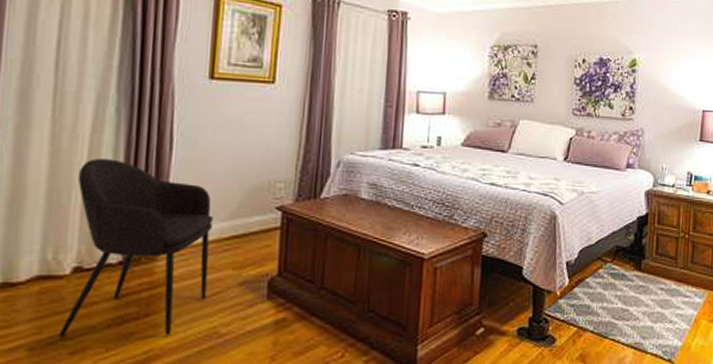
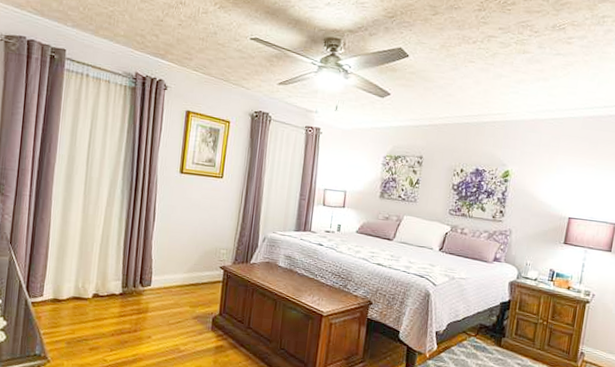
armchair: present [58,158,214,337] -> none [84,223,179,346]

